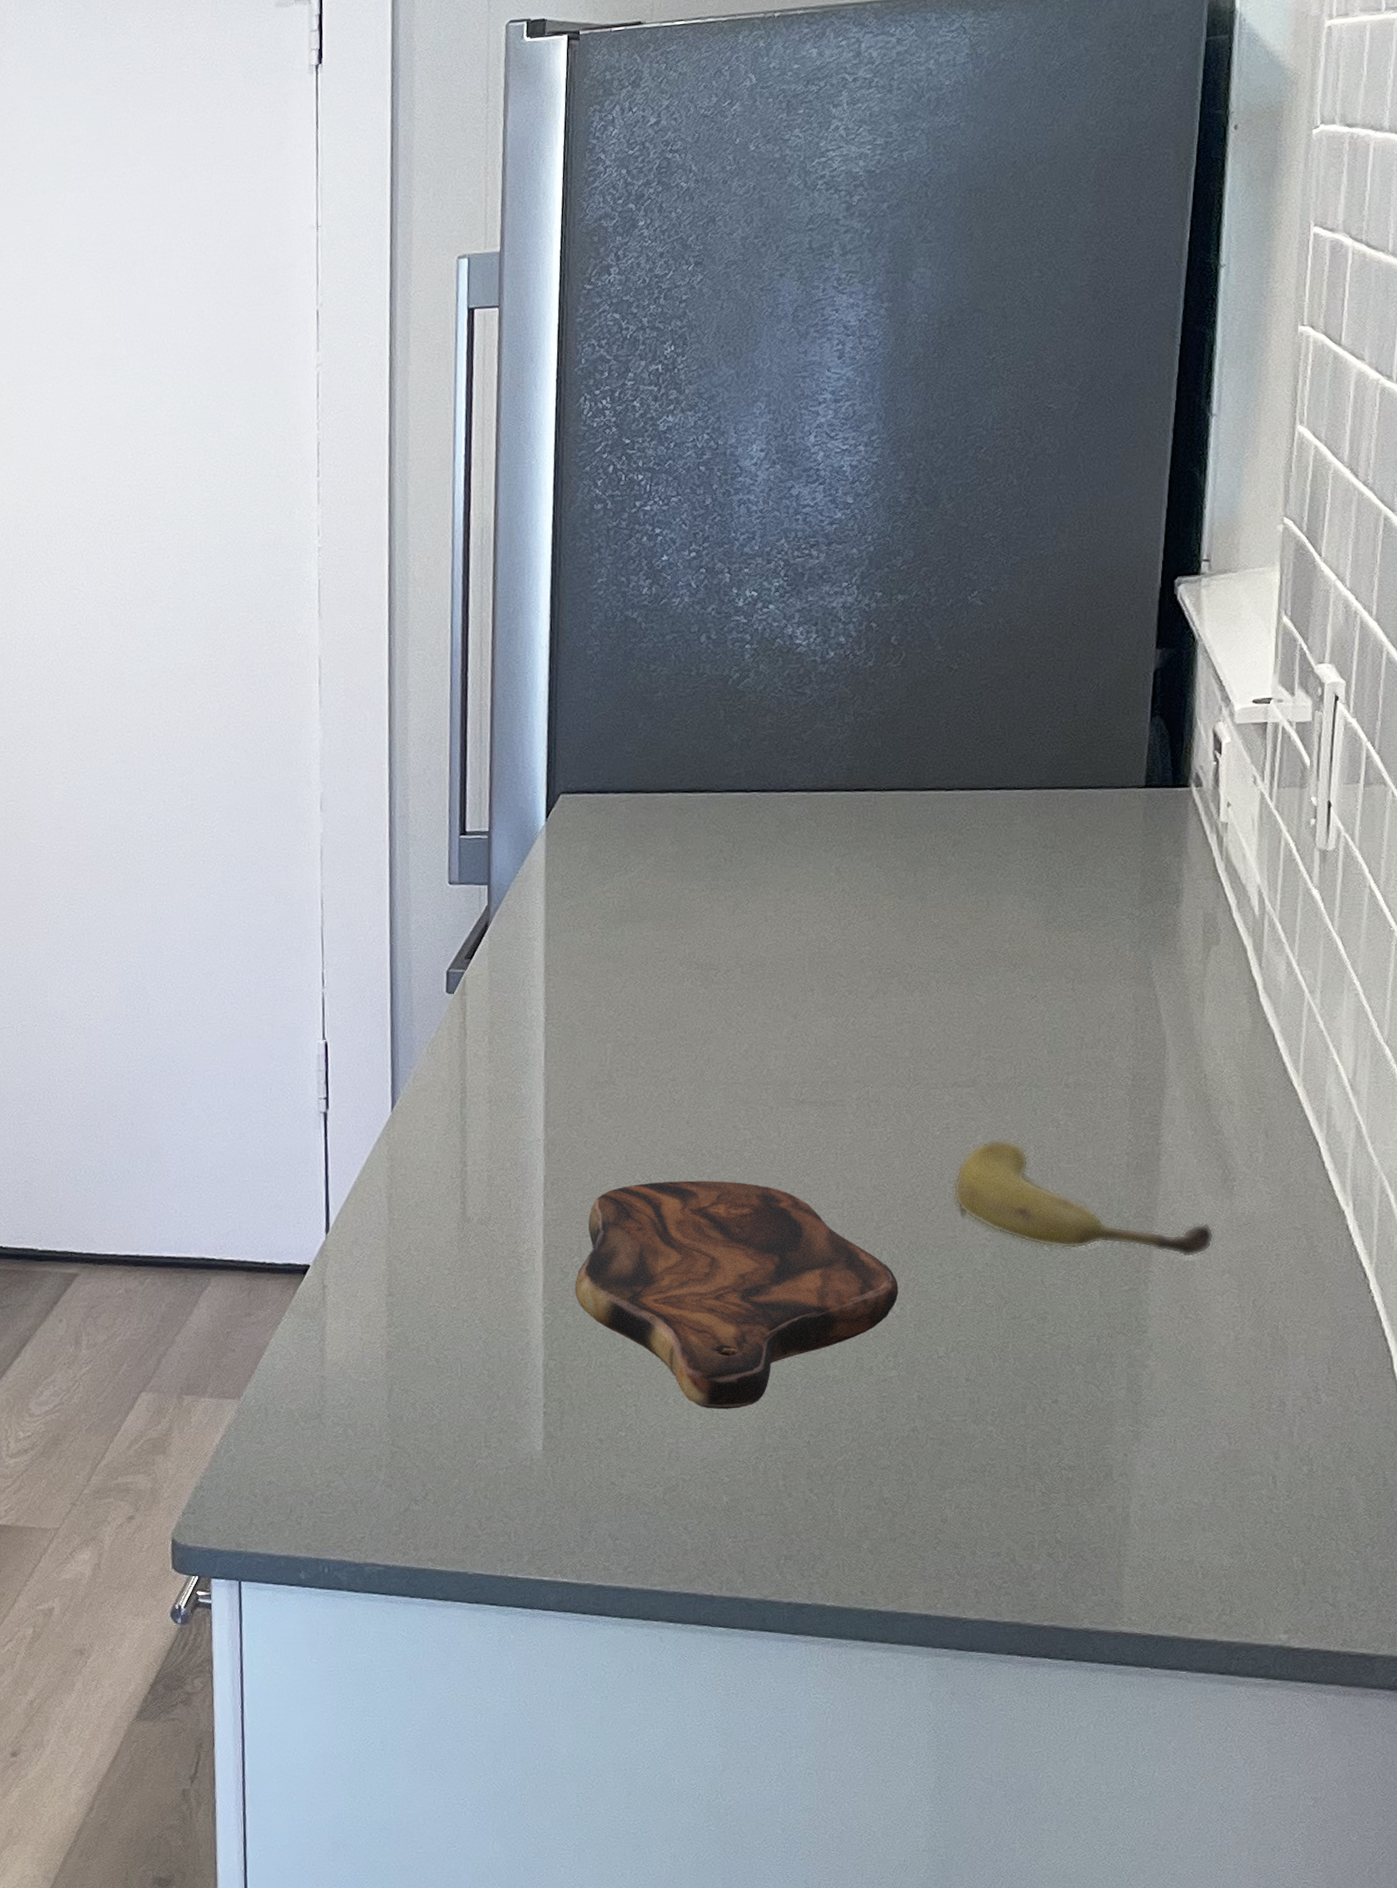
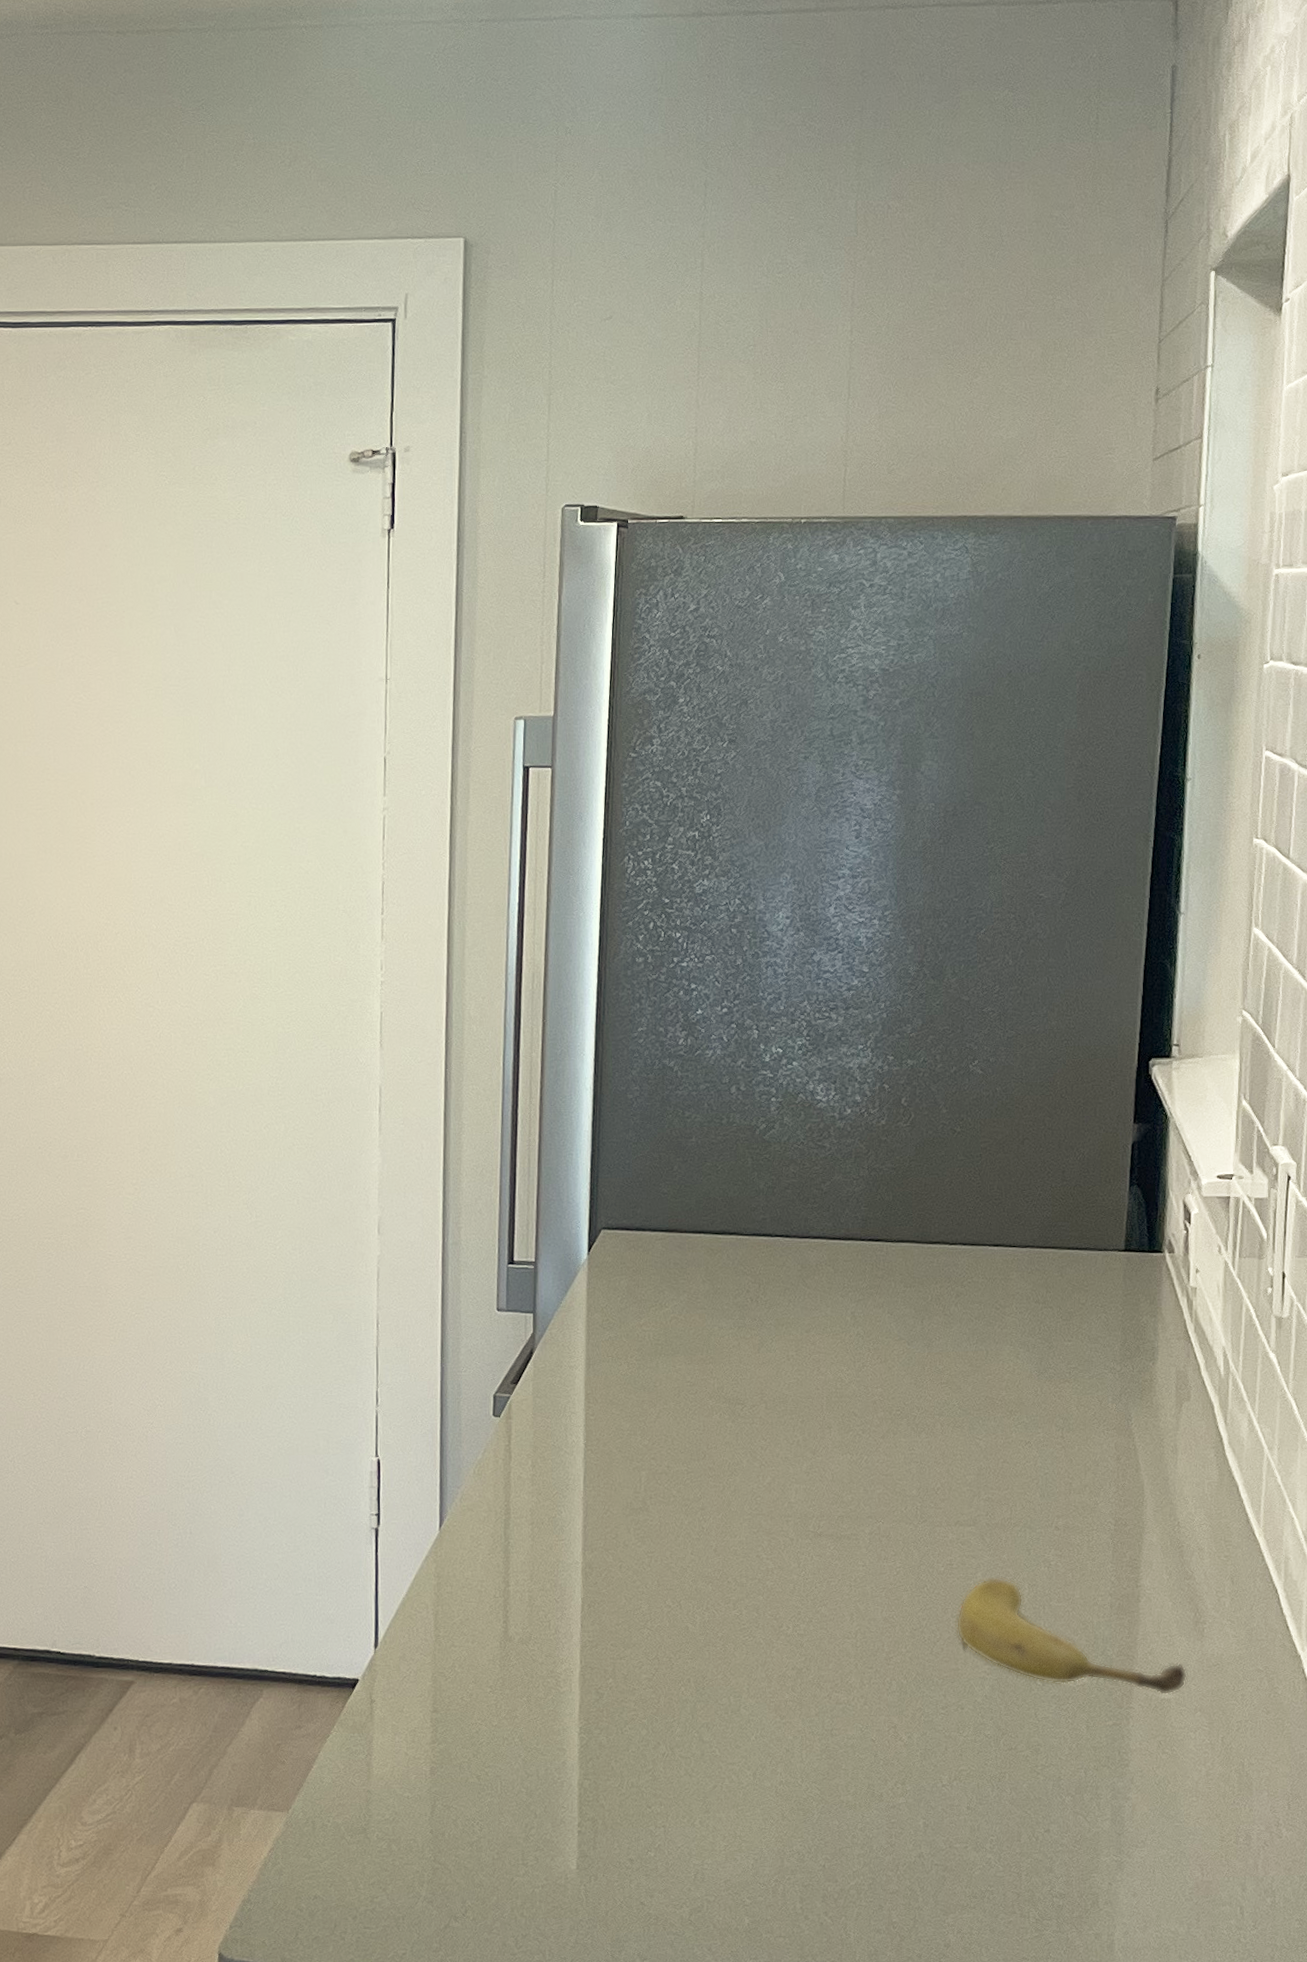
cutting board: present [575,1180,899,1410] -> none [609,1607,907,1832]

